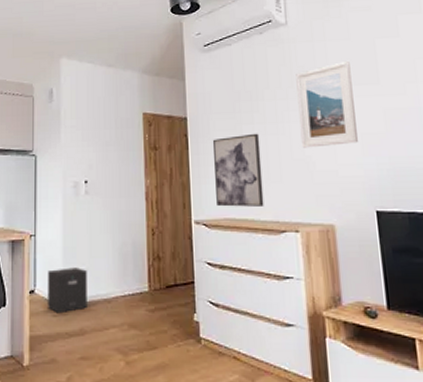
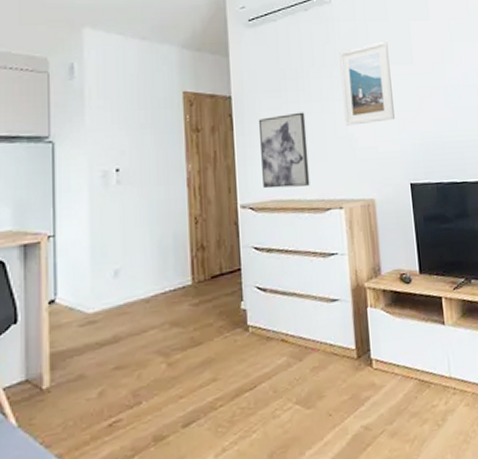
speaker: present [48,268,87,314] -> none [72,267,121,323]

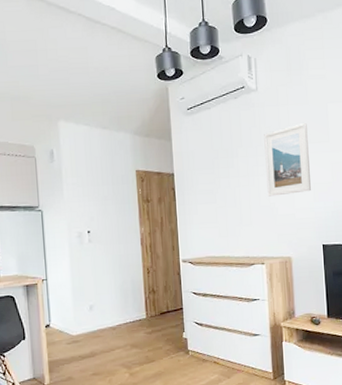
wall art: present [259,112,310,189] -> none [196,185,238,247]

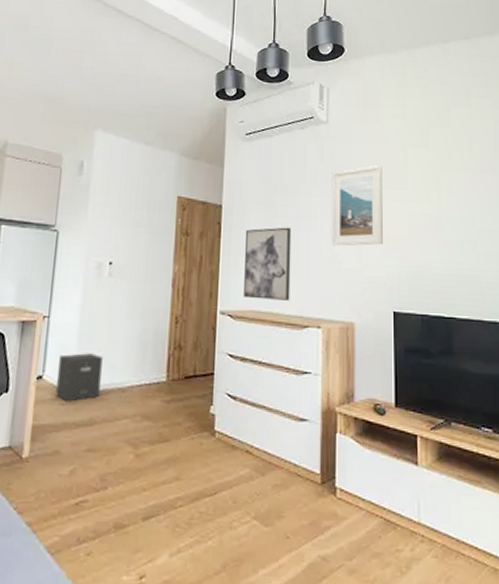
speaker: none [60,303,96,342] -> present [56,353,103,402]
wall art: none [196,185,238,247] -> present [244,227,292,301]

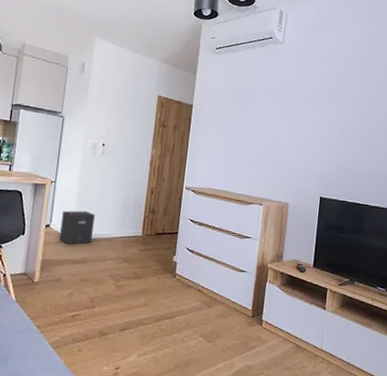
wall art: present [244,227,292,301] -> none [205,125,247,183]
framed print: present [331,164,383,246] -> none [276,80,325,145]

